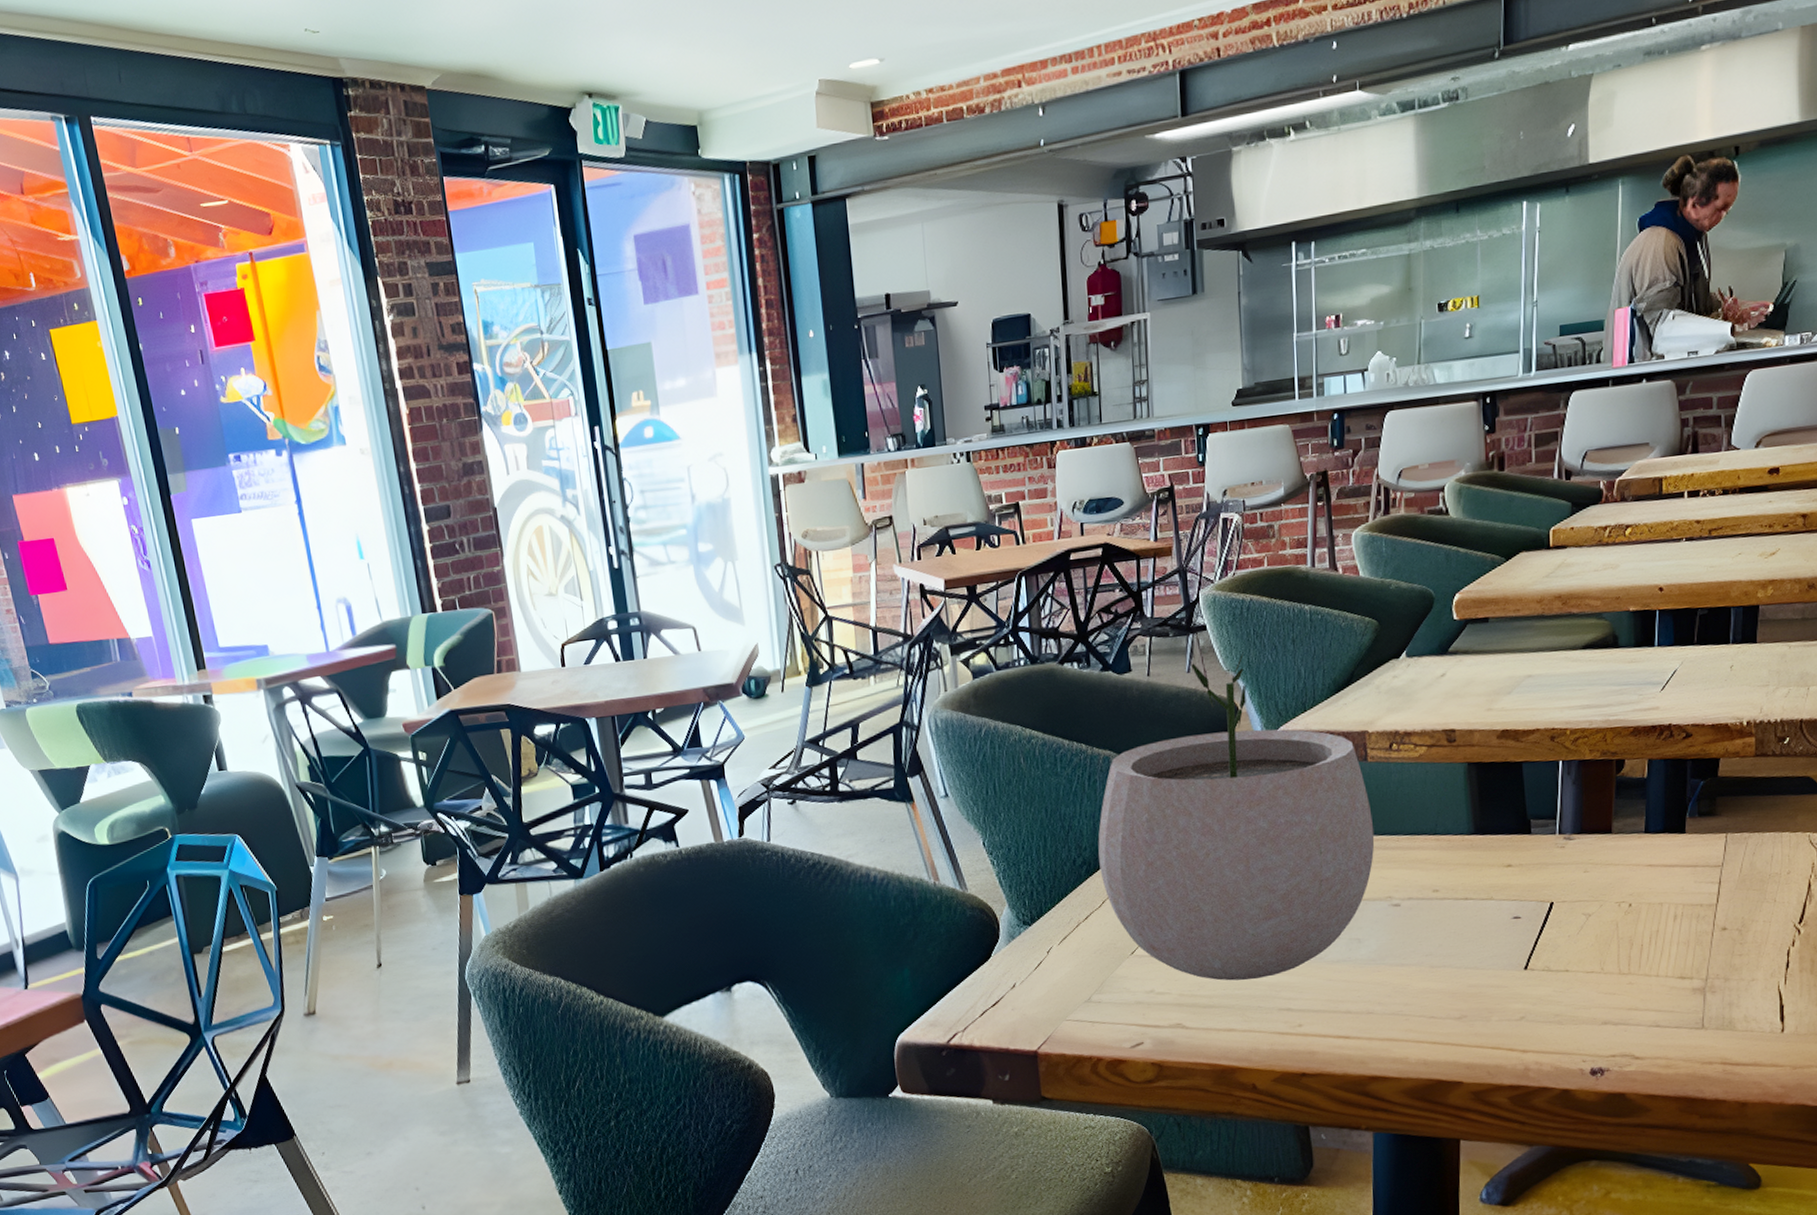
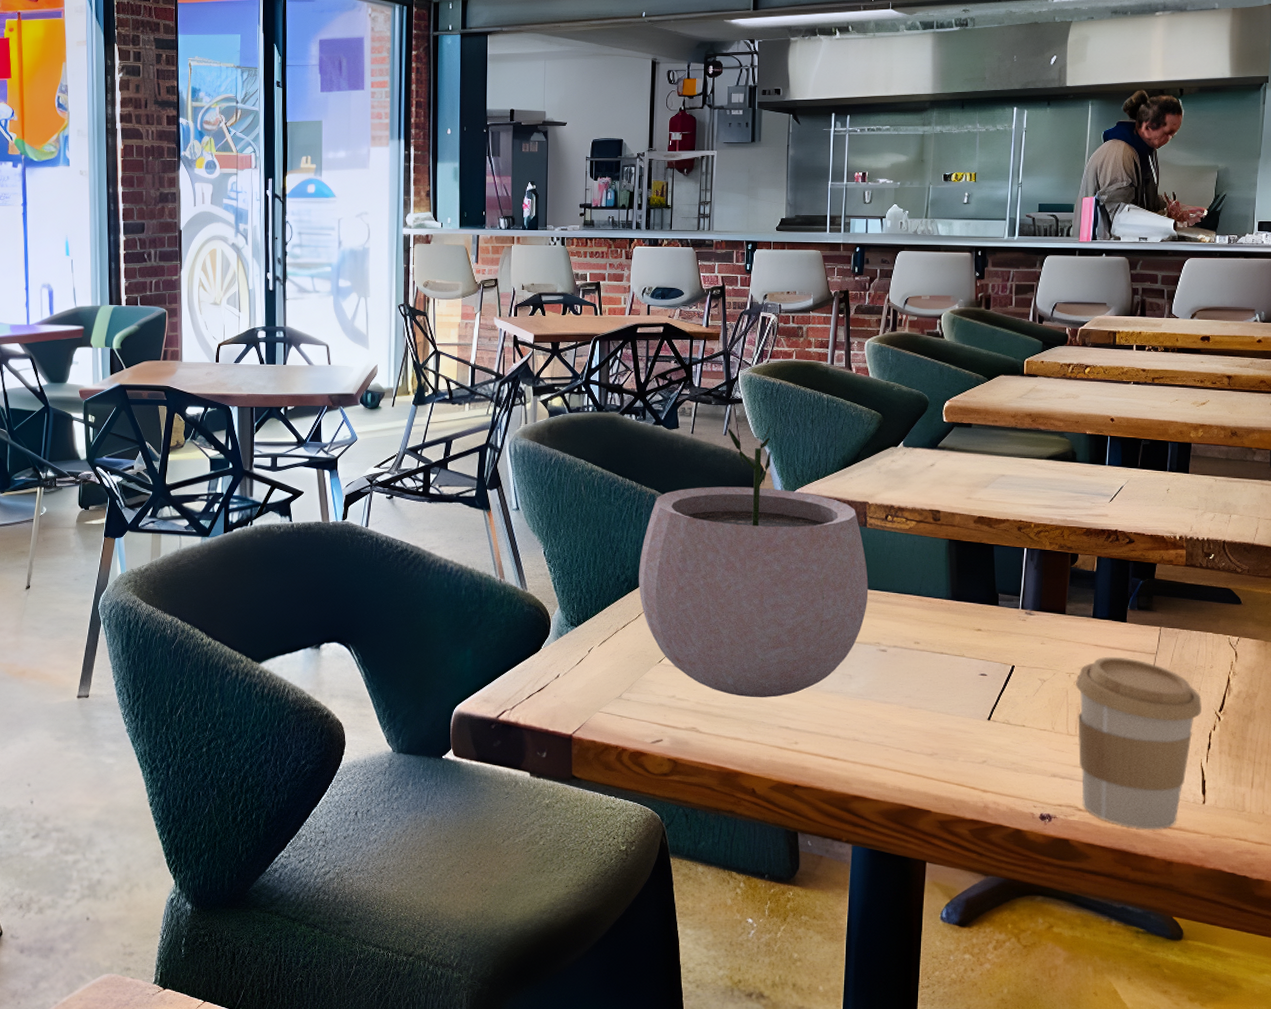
coffee cup: none [1626,874,1778,1071] -> present [1075,656,1202,830]

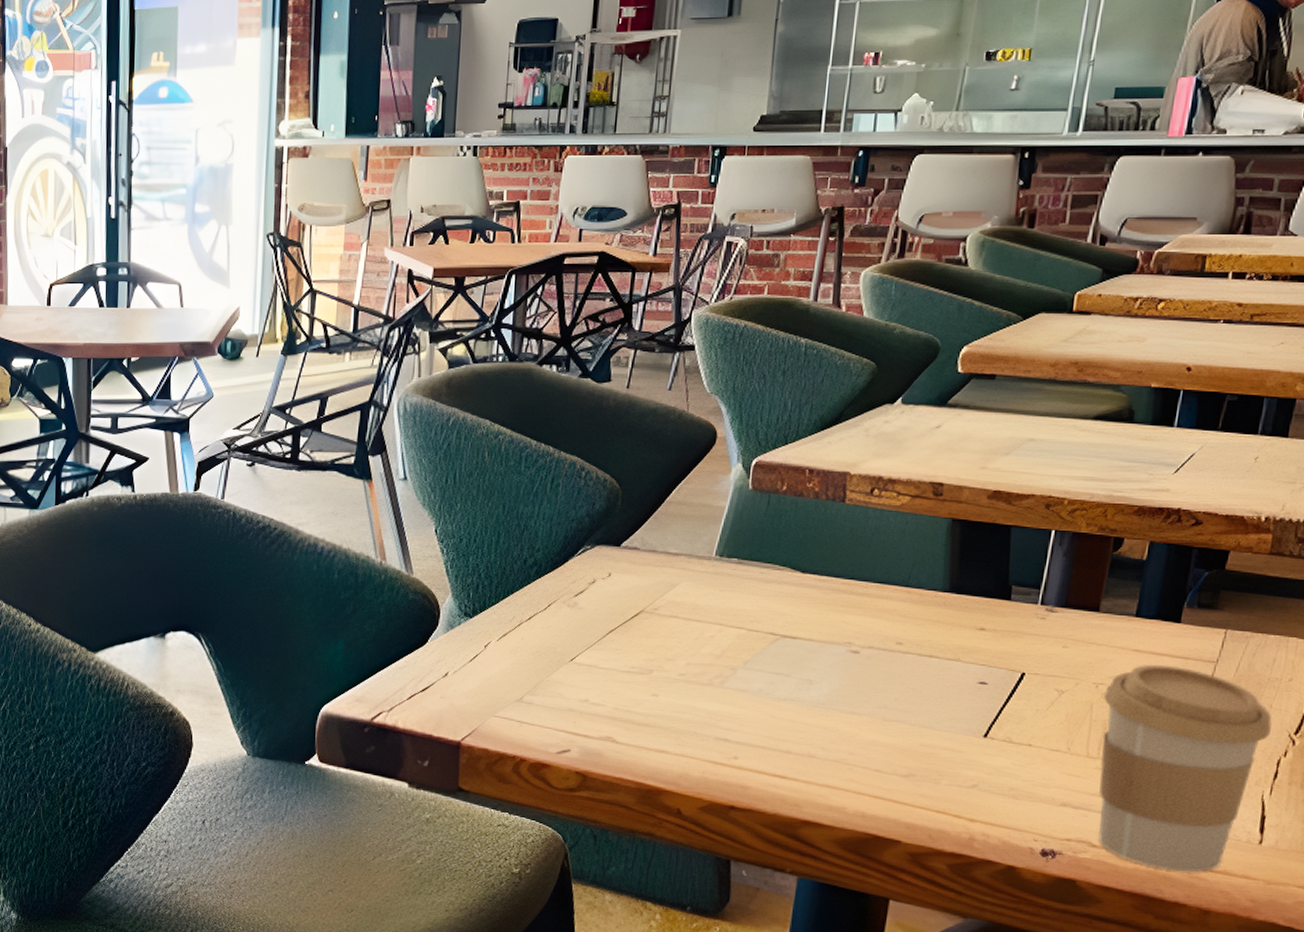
plant pot: present [639,426,869,698] -> none [550,378,842,704]

